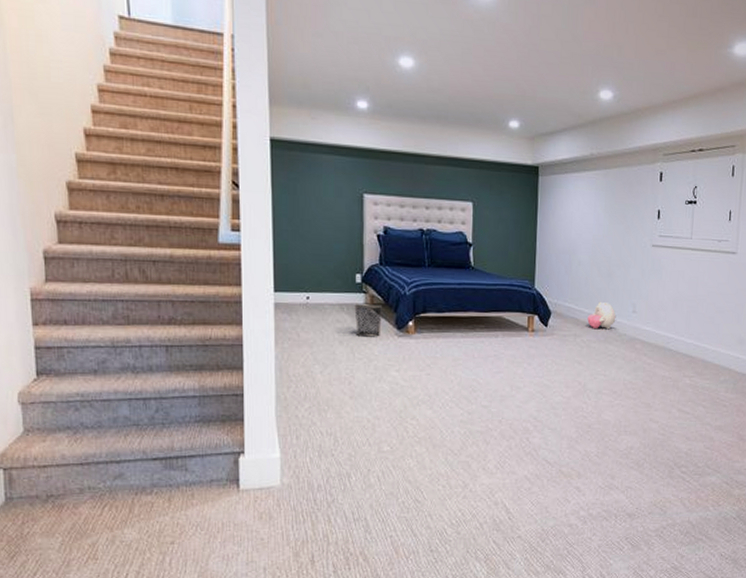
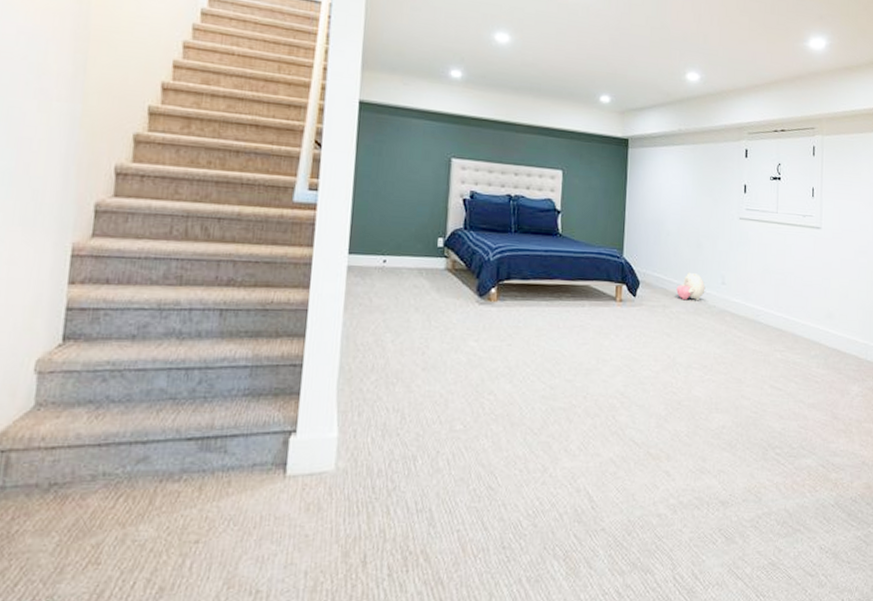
waste bin: present [354,304,382,337] -> none [433,269,464,304]

